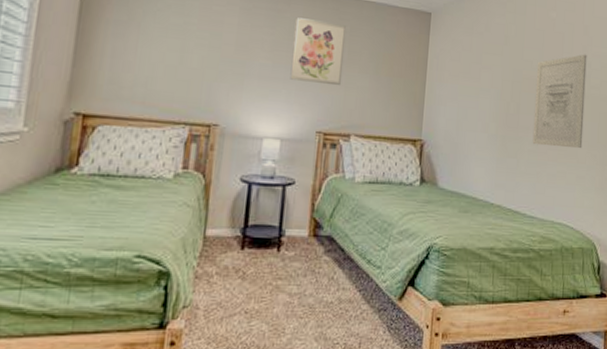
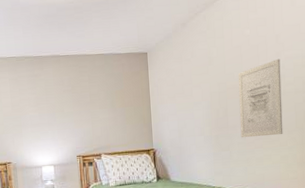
wall art: present [290,17,347,86] -> none [48,76,89,123]

